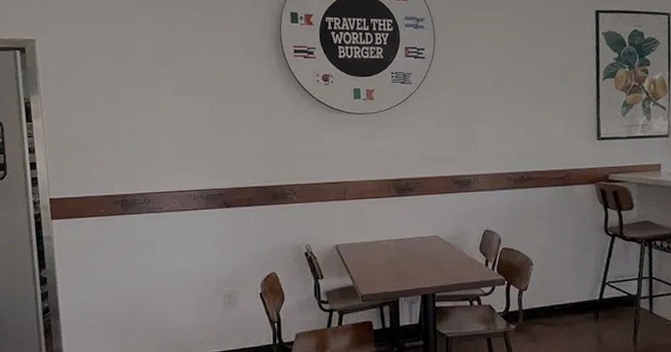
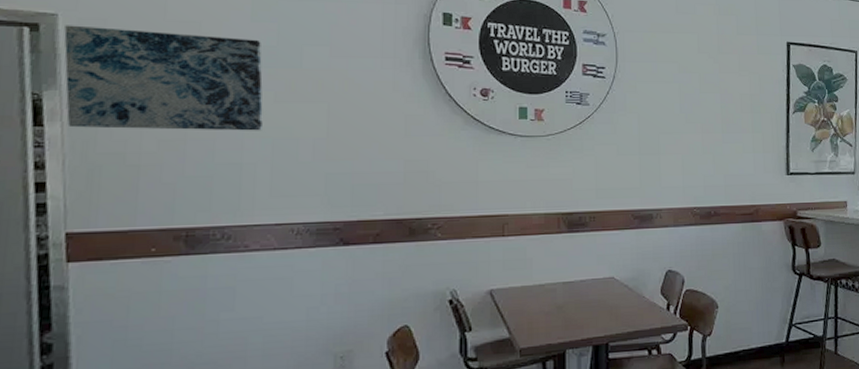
wall art: none [40,46,166,122] -> present [64,25,263,131]

